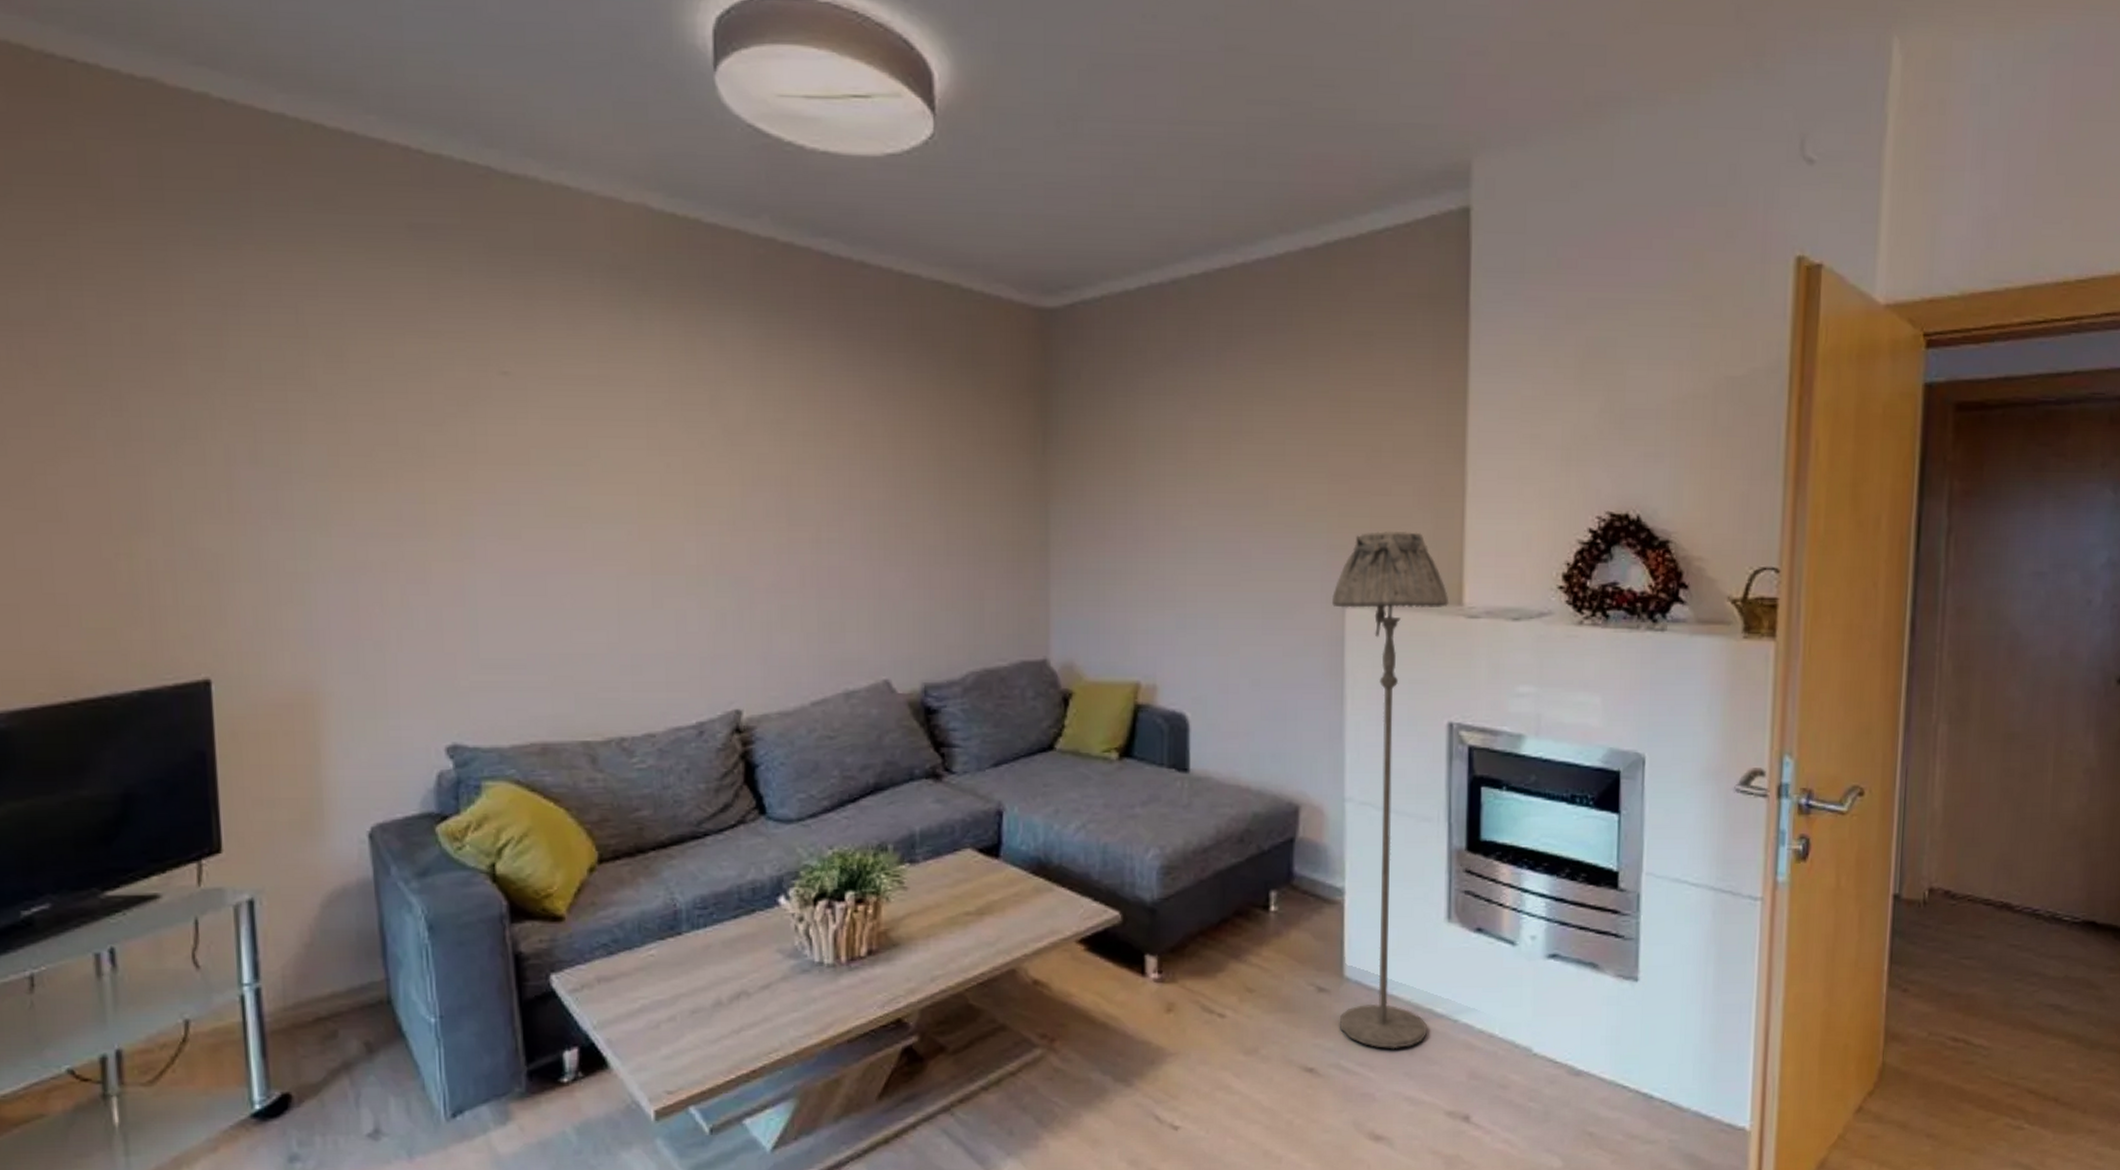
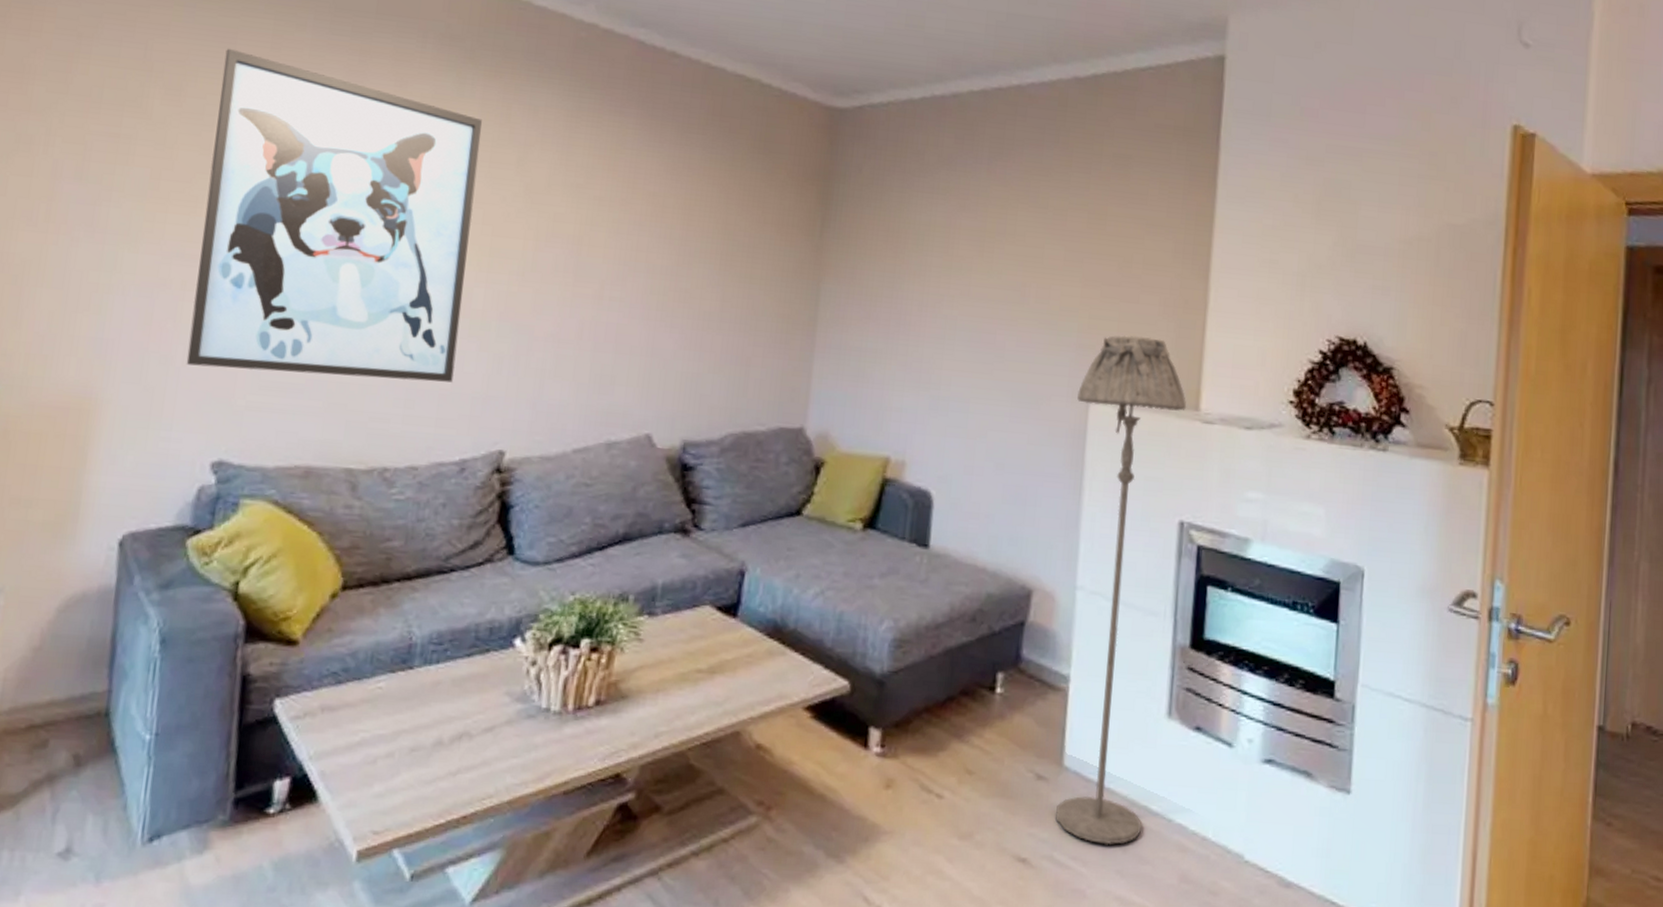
wall art: none [381,304,677,650] -> present [186,48,482,383]

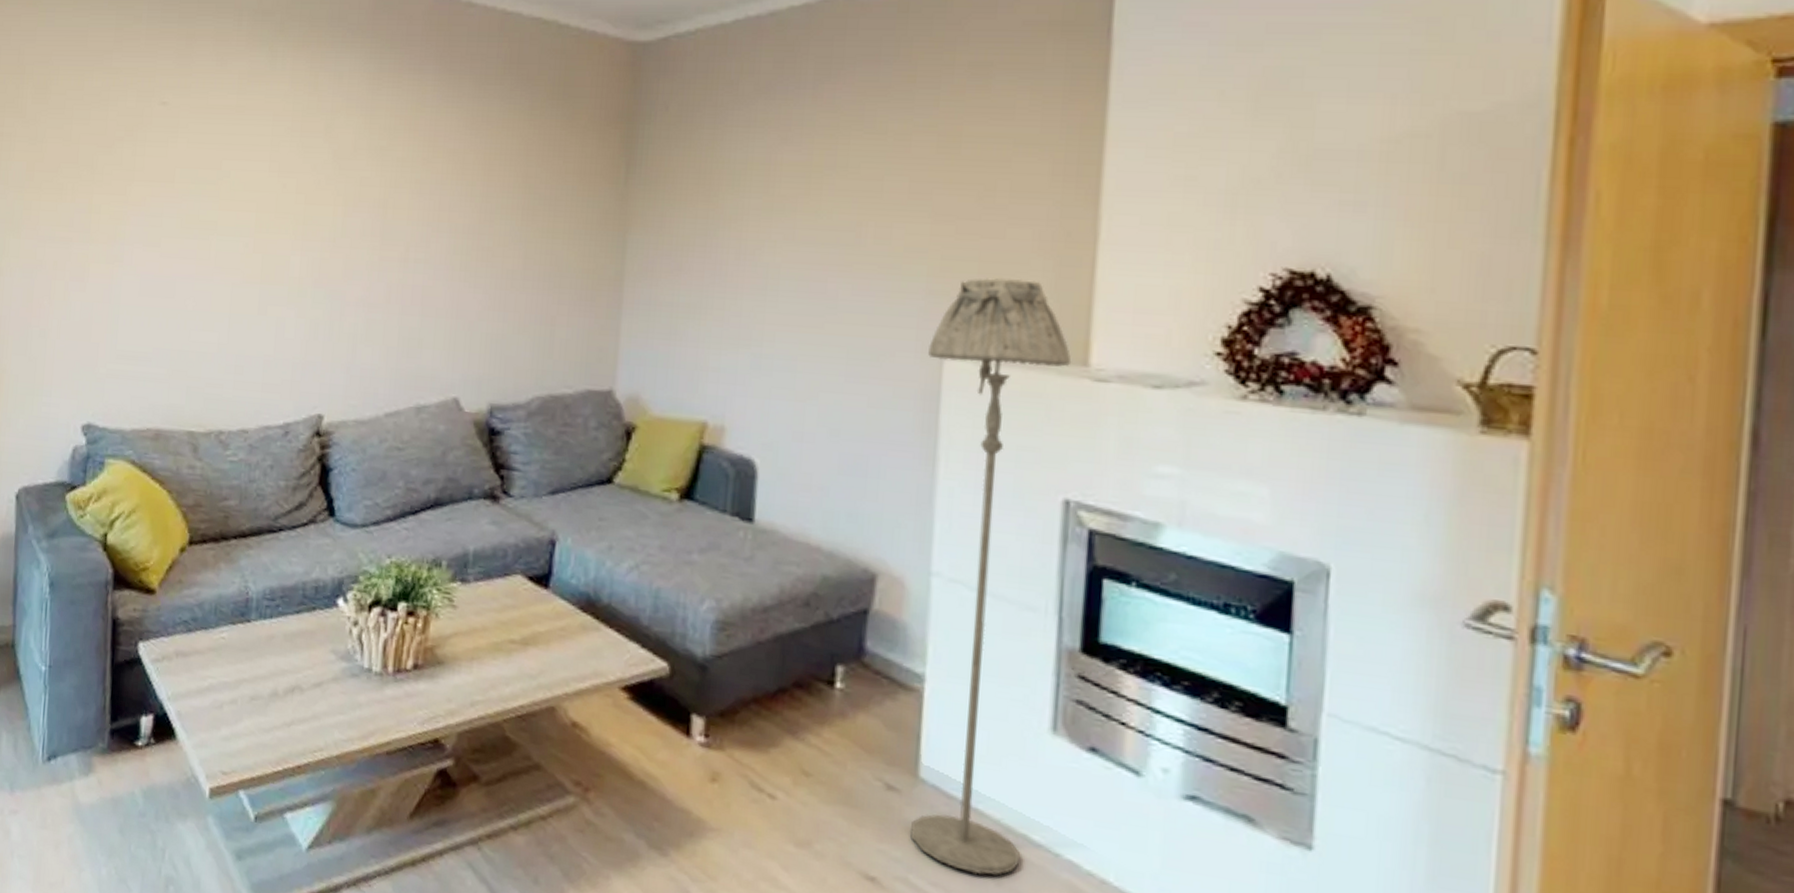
wall art: present [186,48,482,383] -> none [59,46,293,349]

